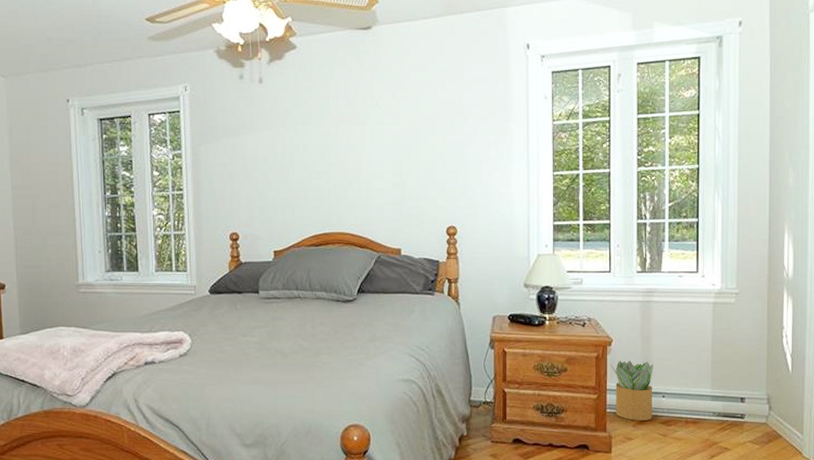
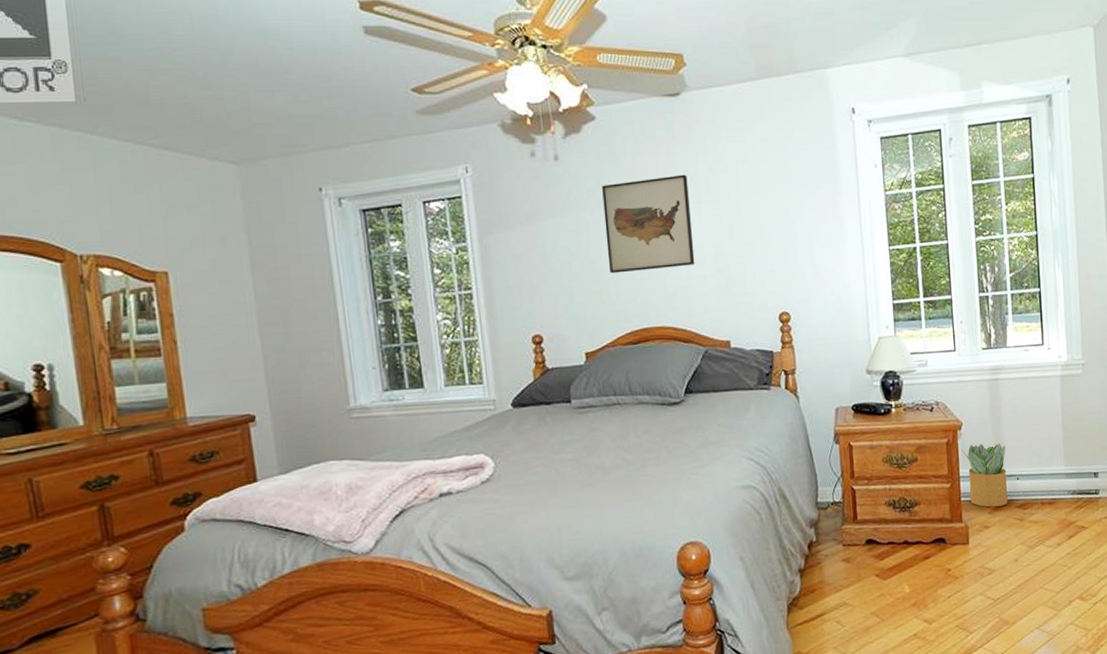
wall art: none [298,99,375,183] -> present [602,174,695,274]

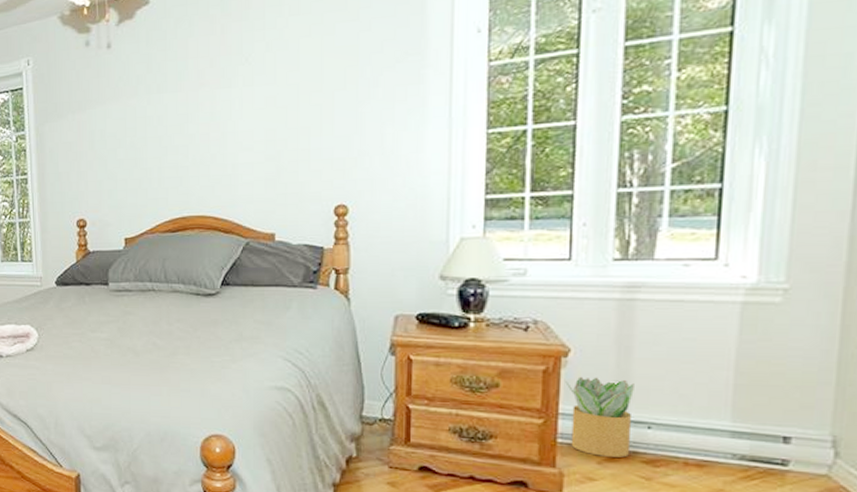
wall art: present [602,174,695,274] -> none [151,55,243,161]

